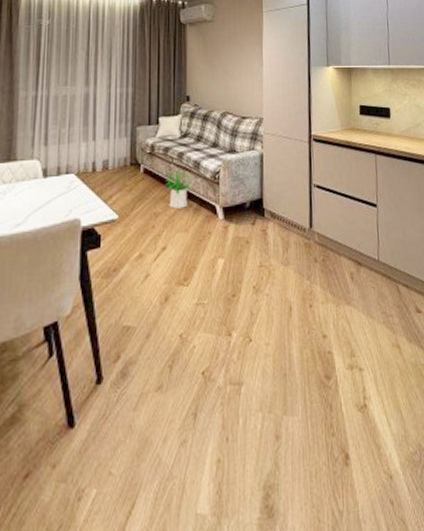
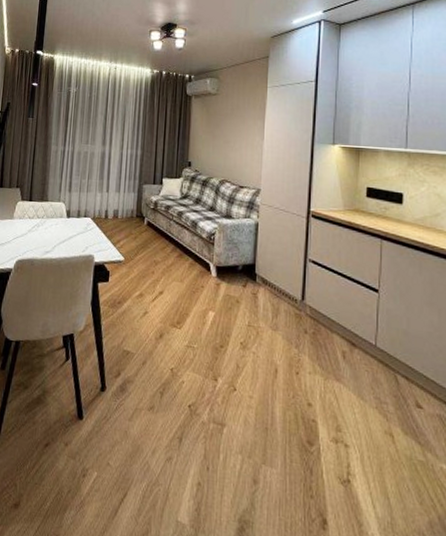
potted plant: present [166,170,194,209] -> none [166,227,191,261]

